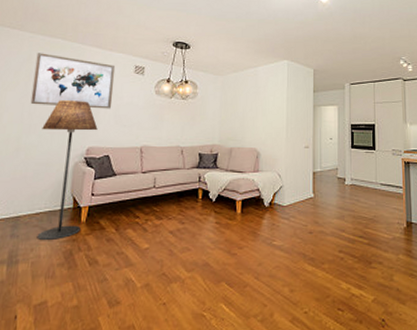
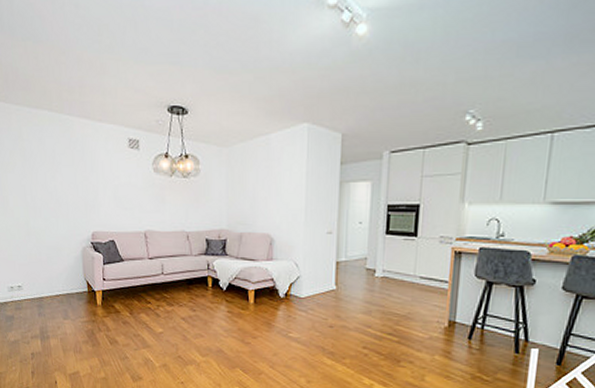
wall art: present [30,53,116,109] -> none [26,128,110,190]
floor lamp: present [37,100,98,241] -> none [46,182,99,321]

